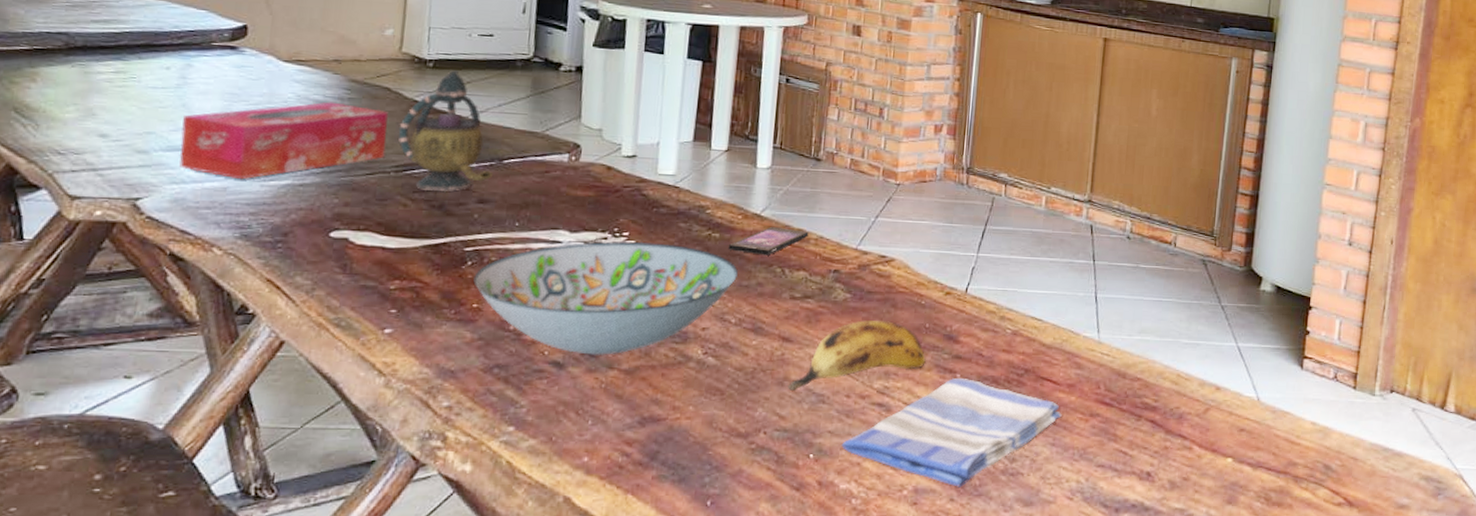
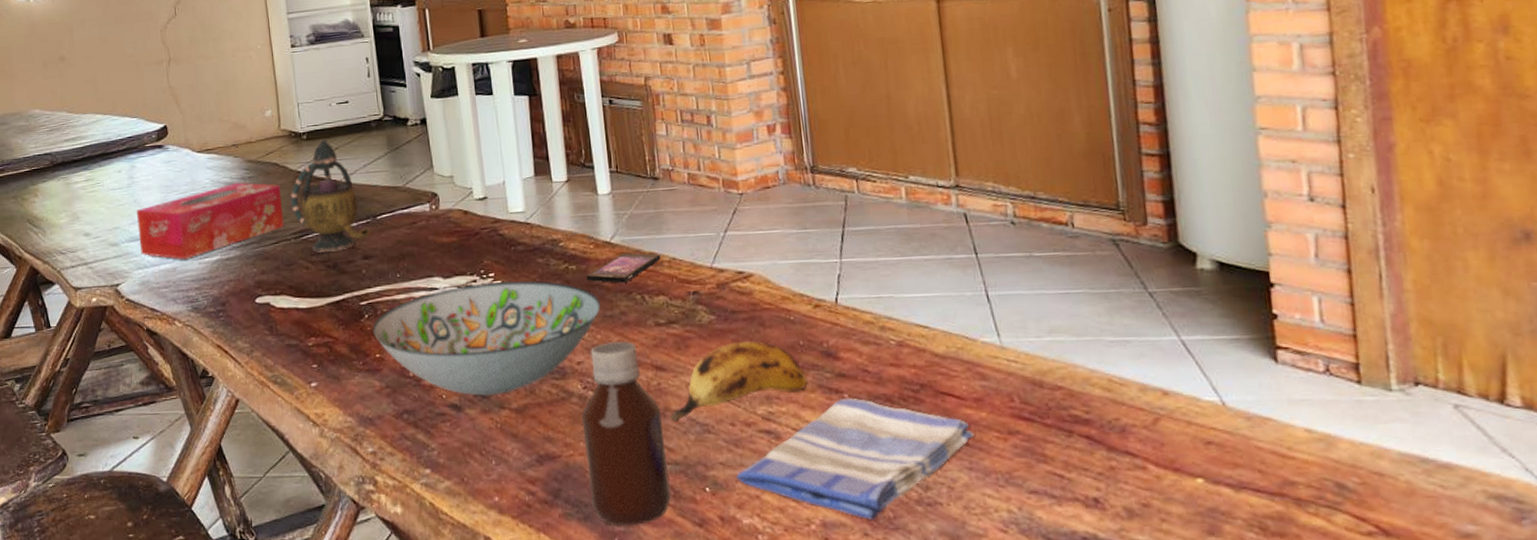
bottle: none [690,311,780,489] -> present [581,342,671,526]

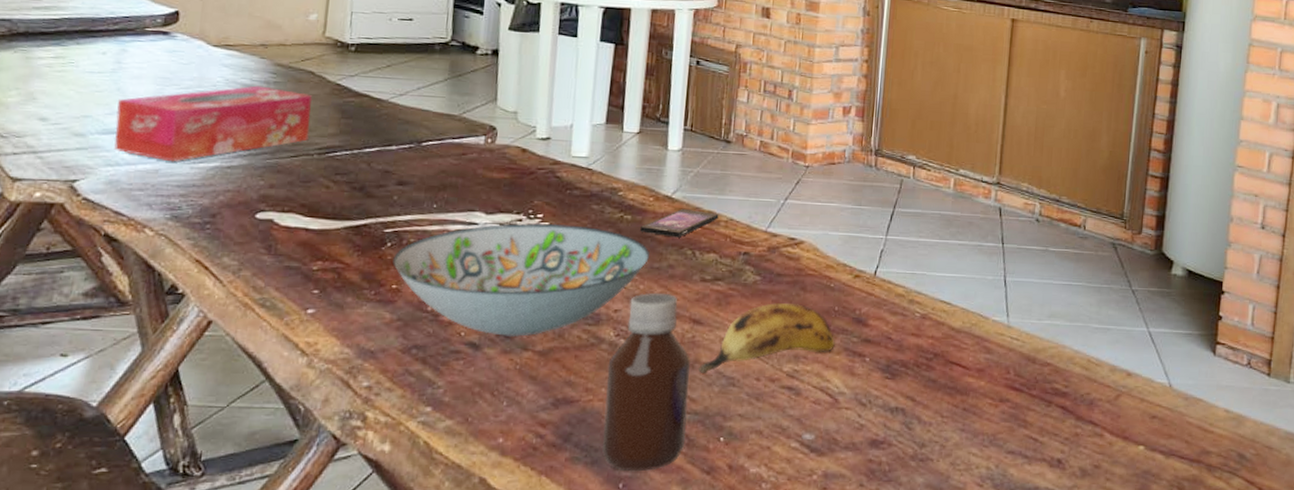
teapot: present [290,139,370,253] -> none [321,54,411,174]
dish towel: present [736,397,974,520] -> none [751,361,971,472]

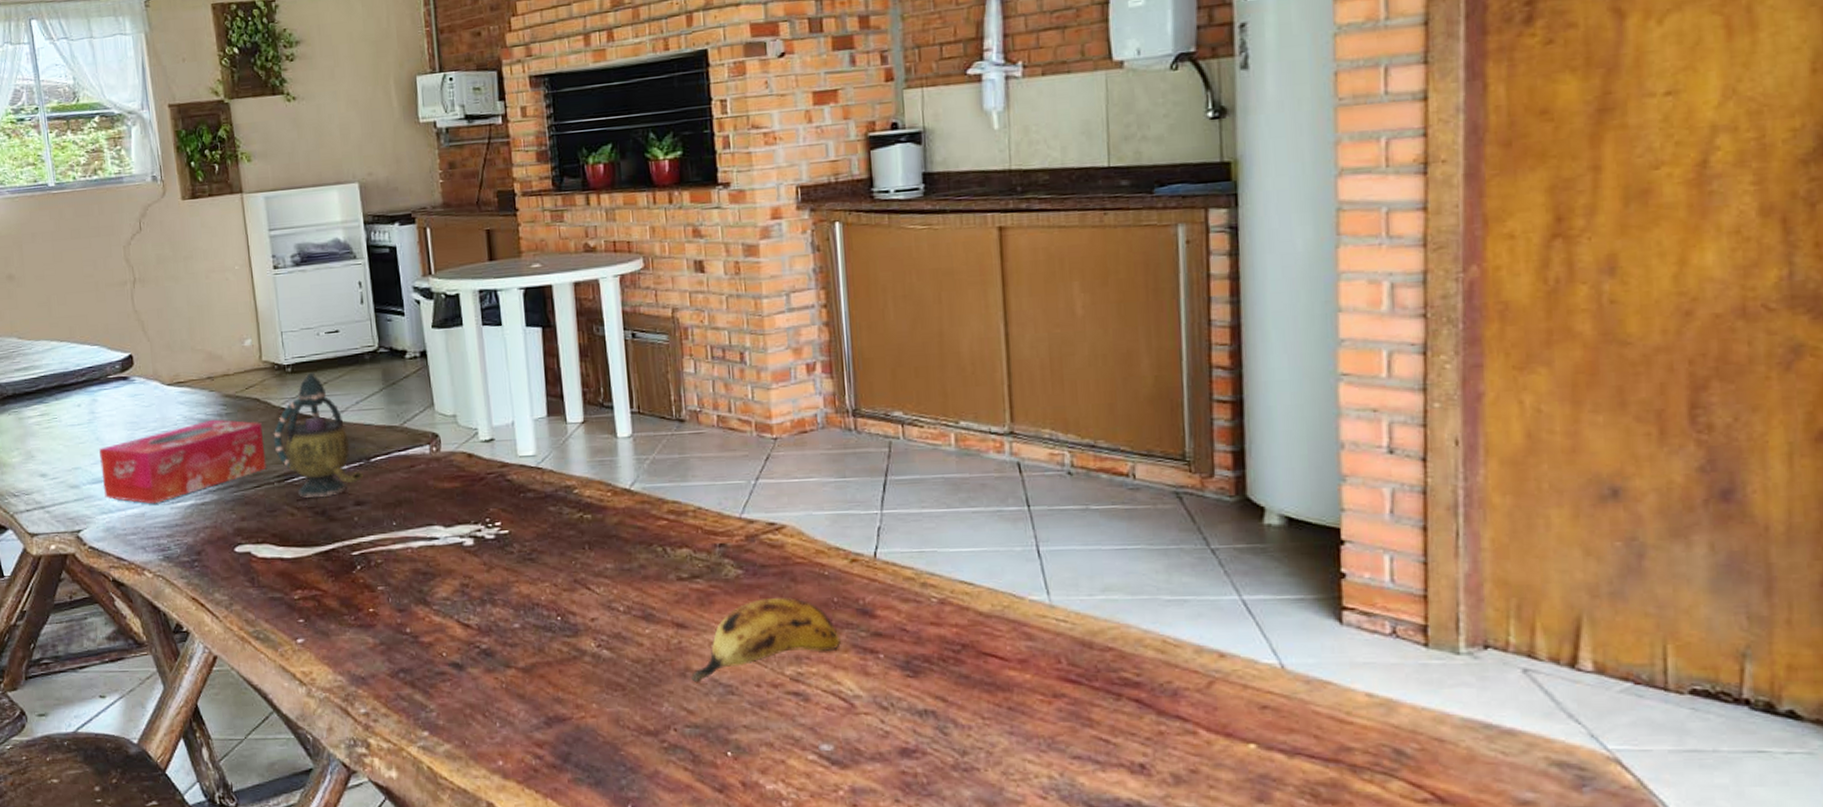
teapot: none [321,54,411,174] -> present [273,372,363,498]
decorative bowl: present [393,223,649,337] -> none [365,530,618,654]
bottle: present [602,293,690,472] -> none [594,597,690,792]
smartphone: present [639,208,719,238] -> none [602,501,685,534]

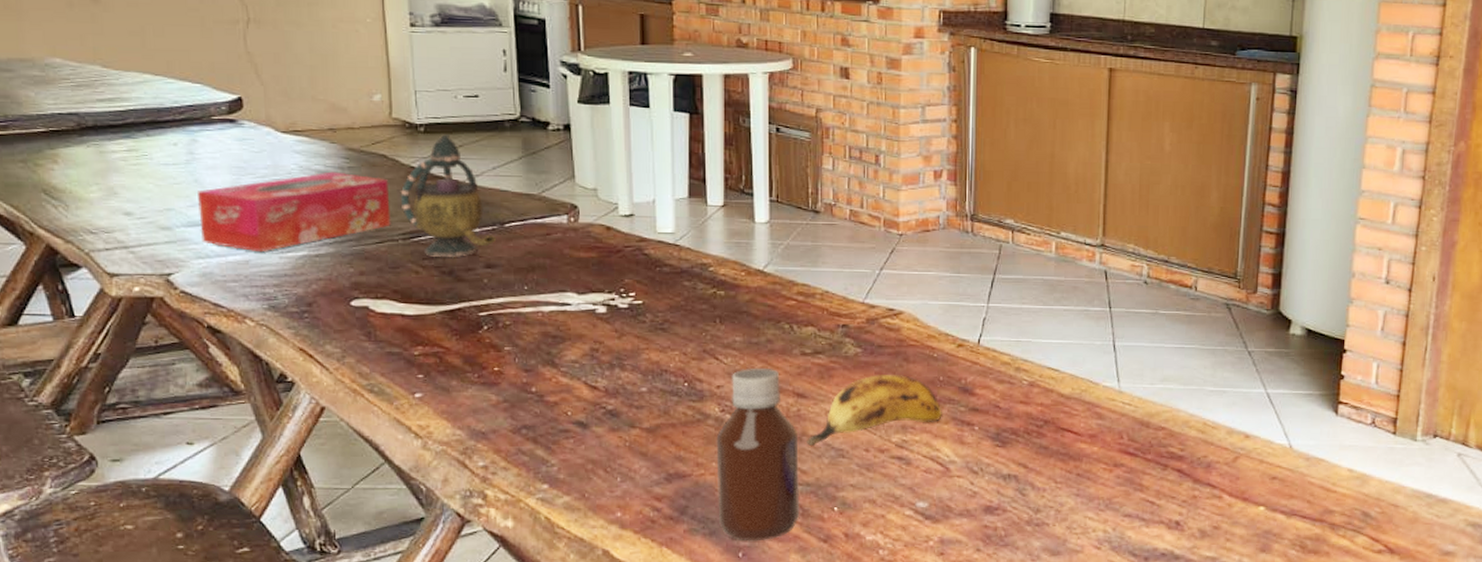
bottle: none [594,597,690,792] -> present [716,369,800,541]

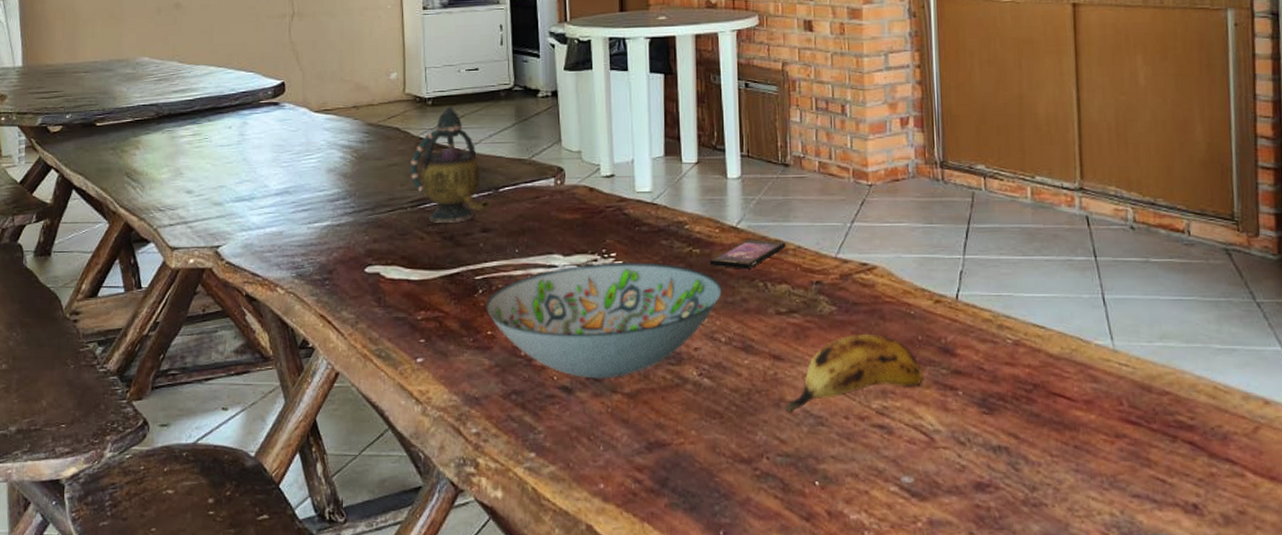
tissue box: present [198,171,391,253] -> none [245,145,401,224]
decorative bowl: none [491,301,746,414] -> present [486,261,722,379]
bottle: present [716,369,800,541] -> none [695,329,780,519]
smartphone: none [734,282,814,312] -> present [709,238,786,269]

